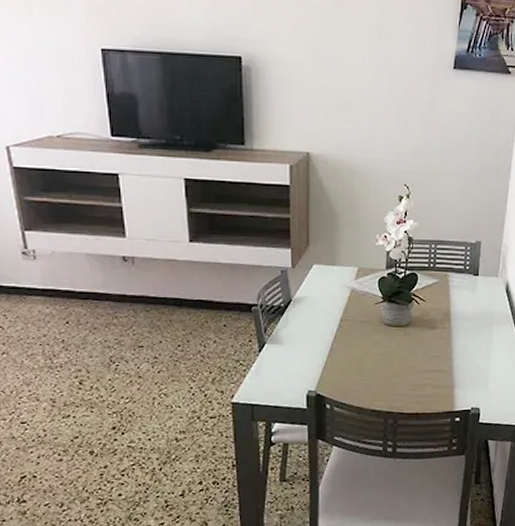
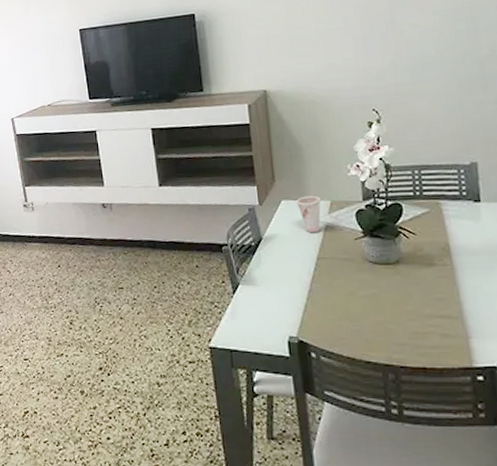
cup: none [326,261,350,297] -> present [295,195,321,233]

